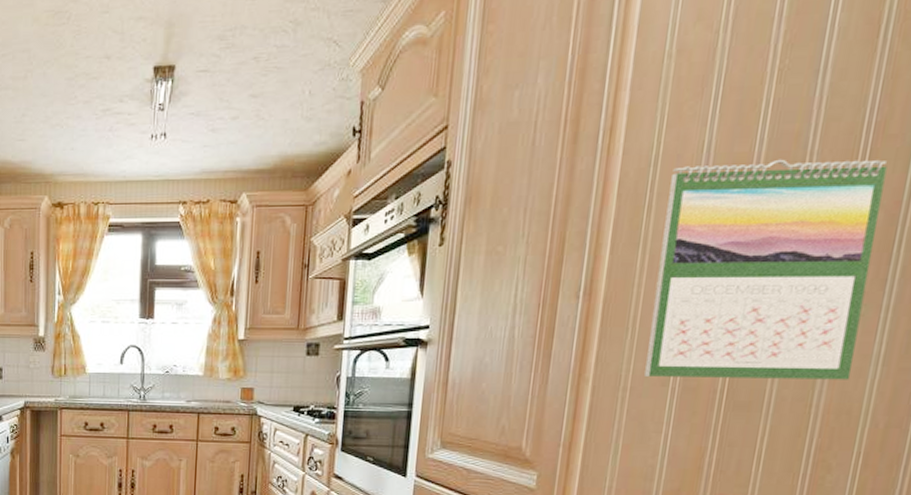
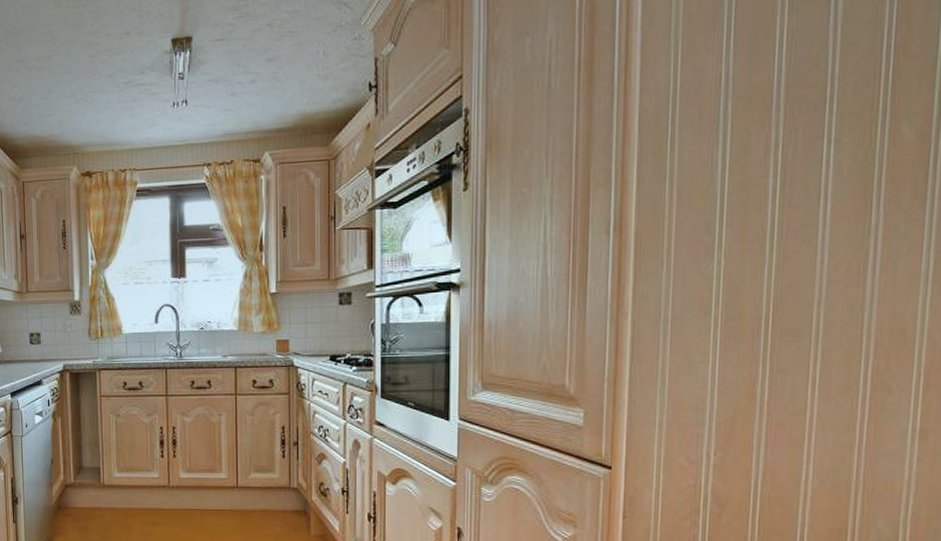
calendar: present [645,159,887,380] -> none [685,79,912,307]

